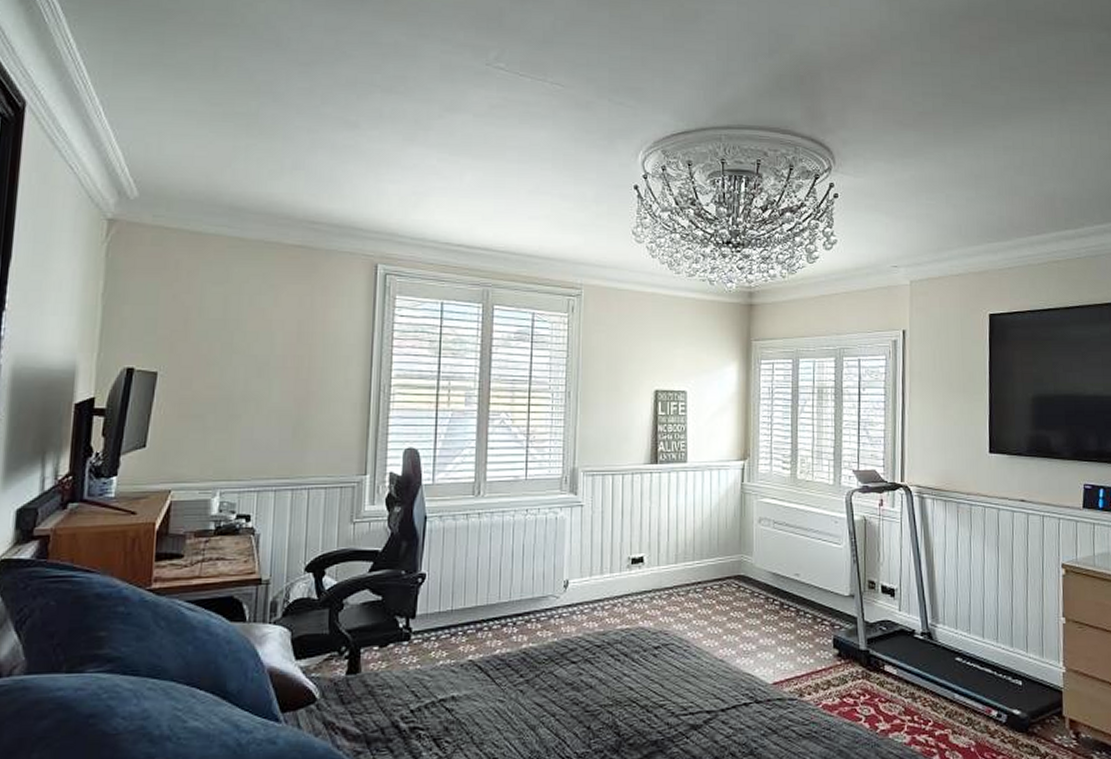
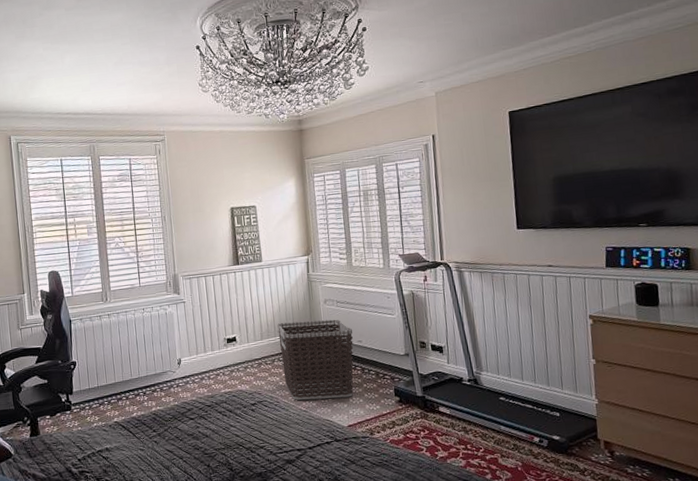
clothes hamper: none [698,543,790,647] -> present [277,319,354,401]

